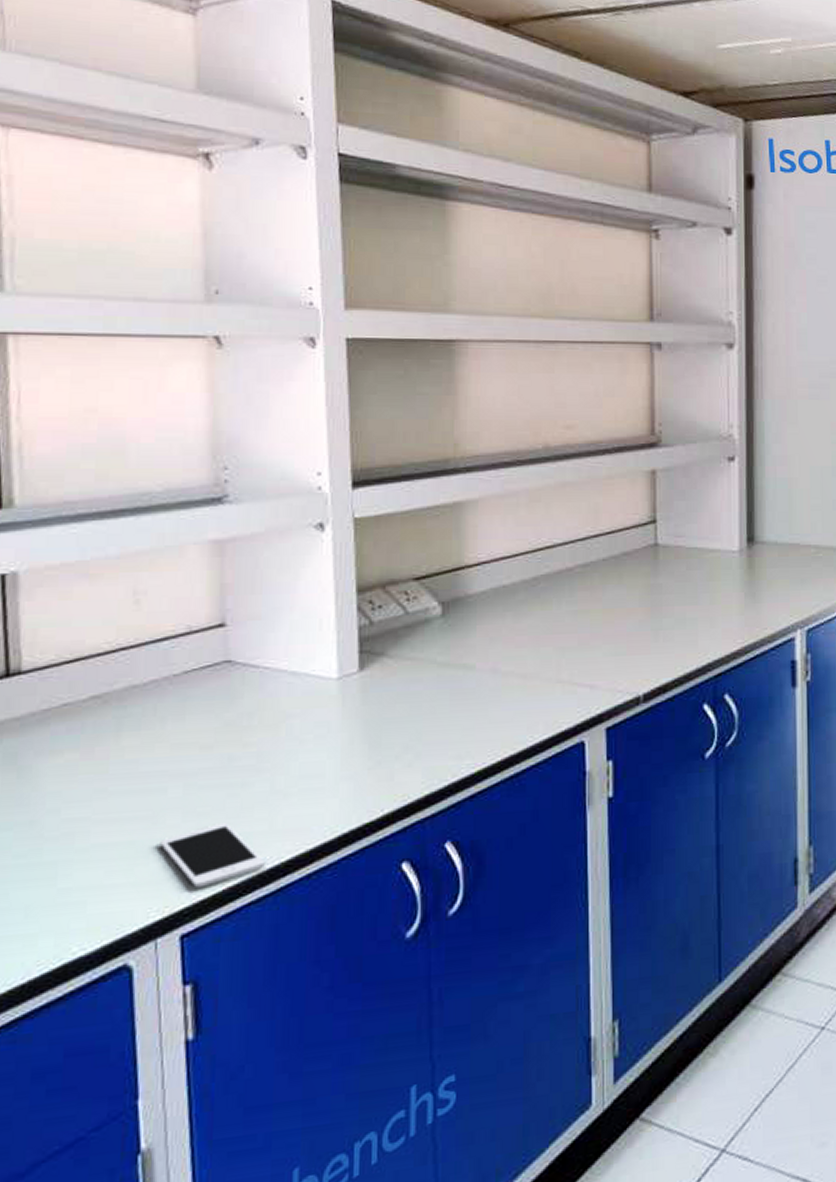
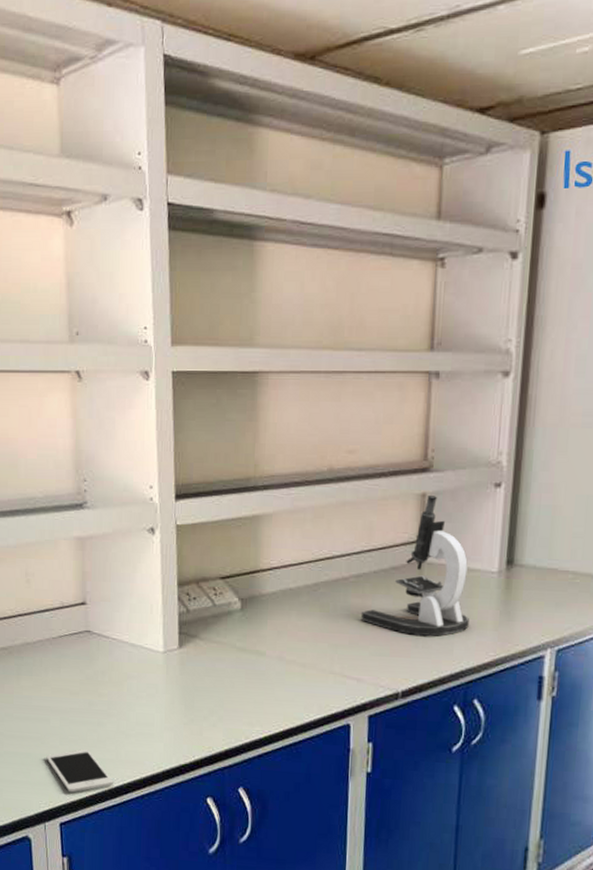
microscope: none [590,471,713,628] -> present [360,494,469,636]

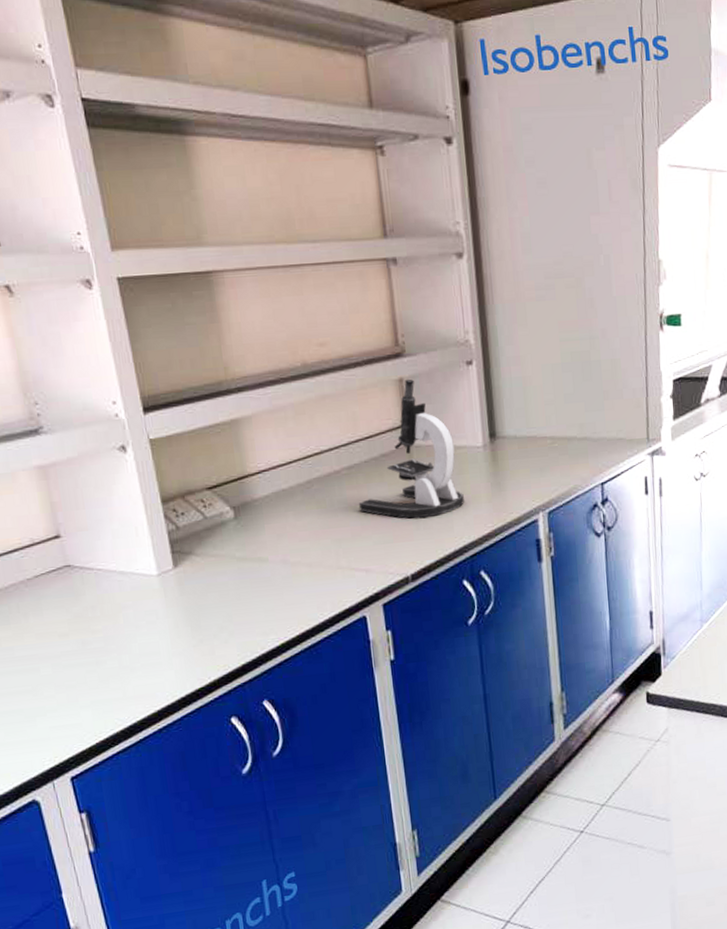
cell phone: present [46,748,113,793] -> none [42,692,125,743]

